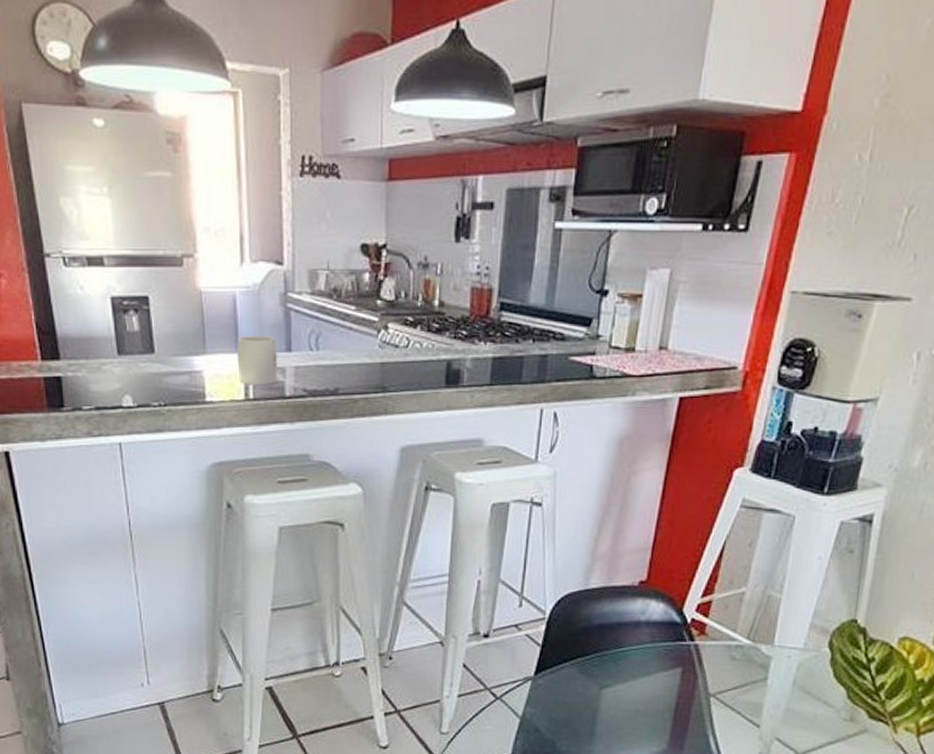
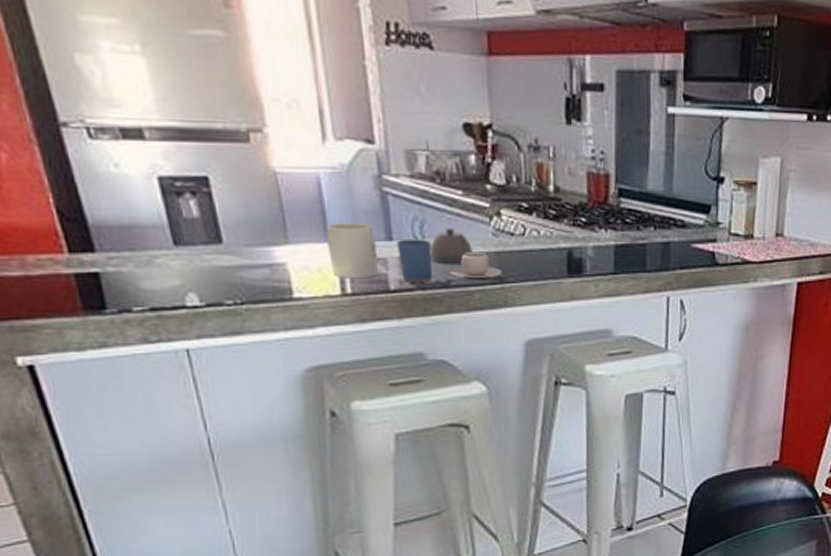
mug: none [295,350,324,390] -> present [397,238,433,282]
sugar bowl: none [322,340,361,373] -> present [429,228,474,264]
teacup: none [337,362,385,389] -> present [449,251,502,280]

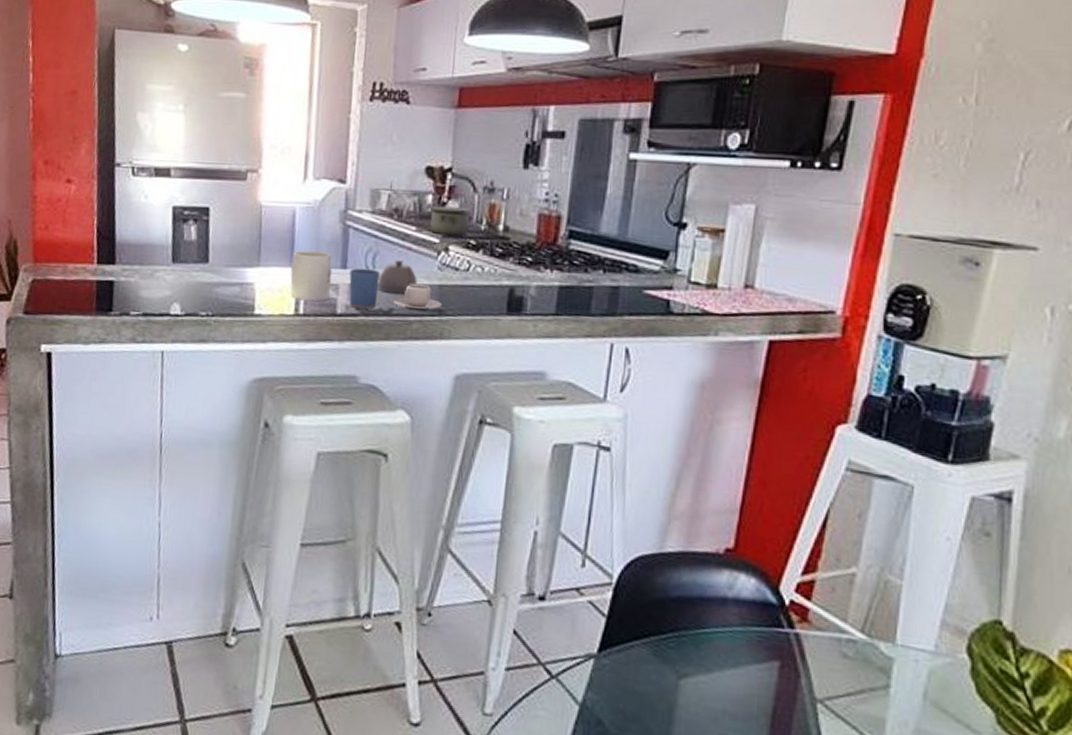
saucepan: none [475,166,520,199] -> present [430,205,471,237]

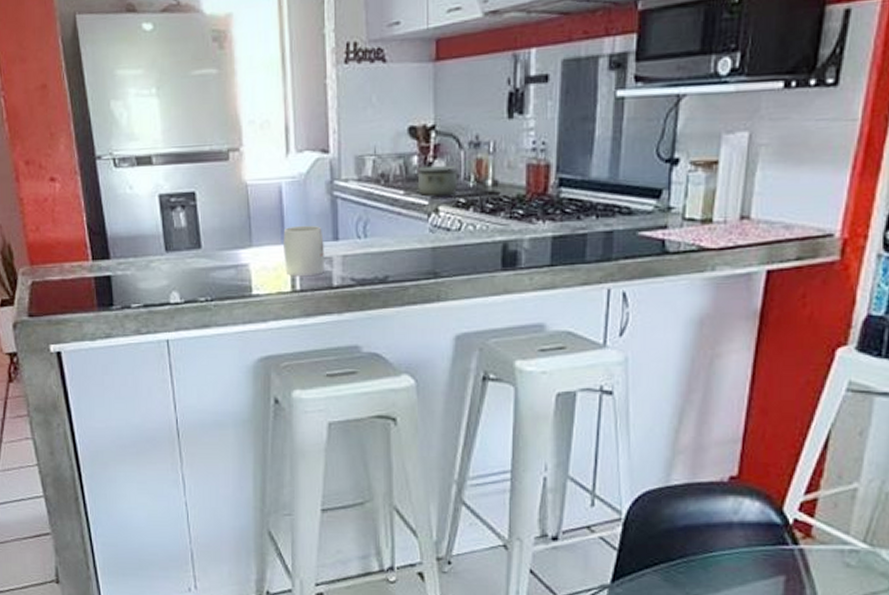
mug: present [349,268,380,309] -> none [342,237,372,279]
sugar bowl: present [377,260,418,294] -> none [371,226,411,260]
teacup: present [392,283,442,311] -> none [387,248,436,276]

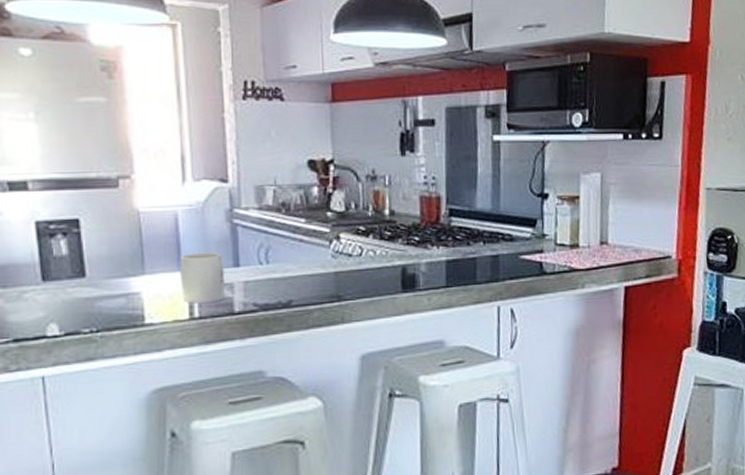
saucepan: present [417,165,458,197] -> none [317,195,358,225]

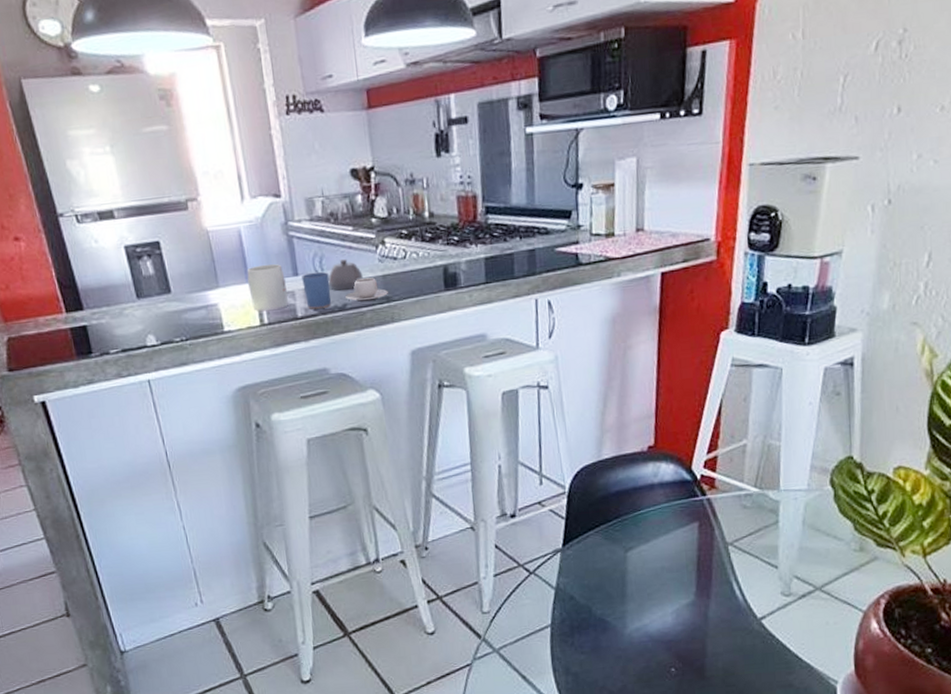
mug: none [243,264,275,304] -> present [302,271,331,309]
sugar bowl: none [273,252,314,286] -> present [328,259,364,291]
teacup: none [290,273,340,300] -> present [344,277,388,302]

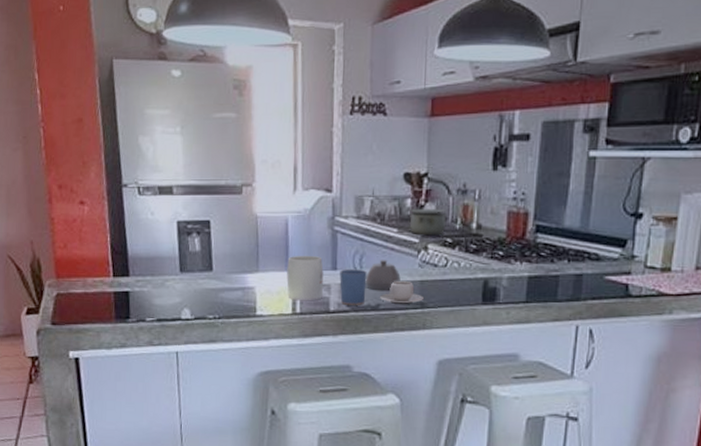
saucepan: none [362,201,399,231] -> present [410,208,447,236]

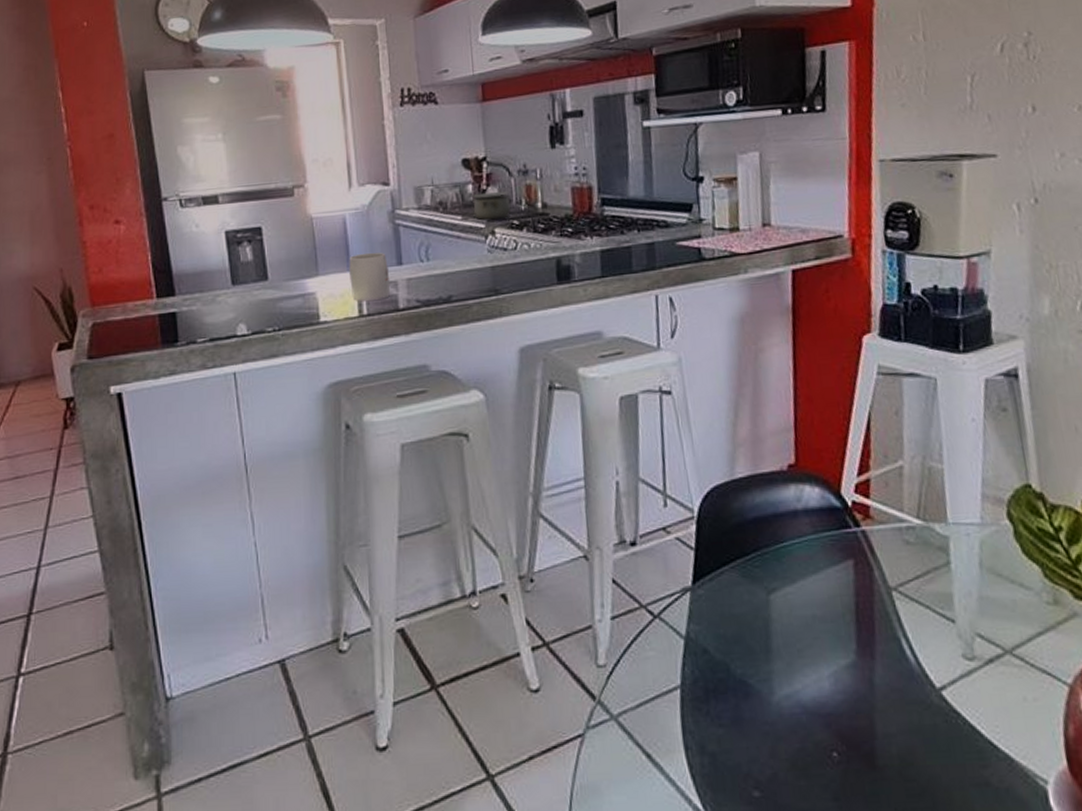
mug: present [339,269,367,305] -> none [406,261,436,301]
sugar bowl: present [365,260,402,290] -> none [433,249,472,282]
teacup: present [379,280,424,305] -> none [450,268,497,294]

